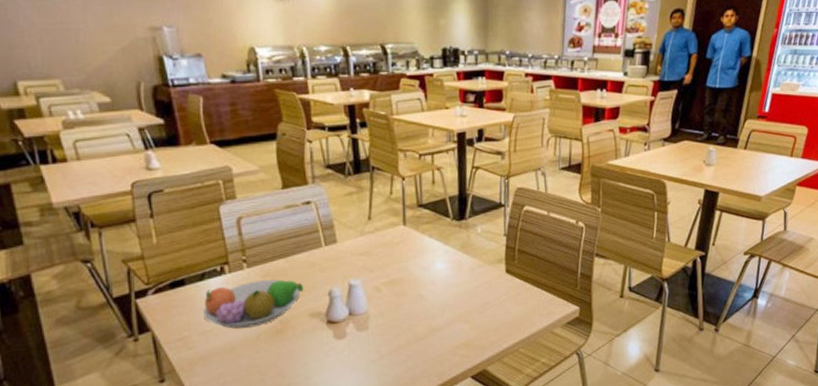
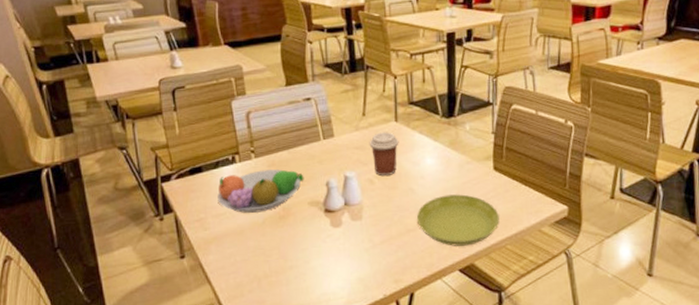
coffee cup: none [375,236,408,283] -> present [369,132,399,177]
saucer: none [426,298,512,353] -> present [416,194,499,246]

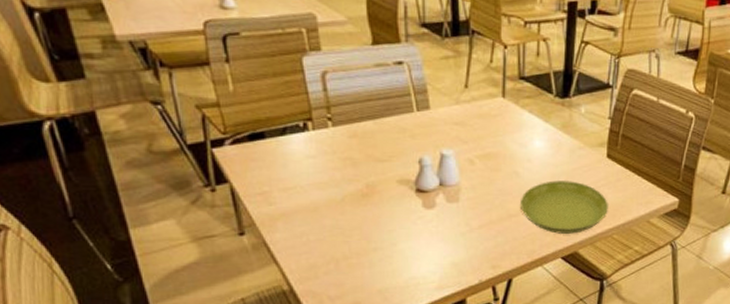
fruit bowl: present [218,169,304,213] -> none [285,141,393,188]
coffee cup: present [369,132,399,177] -> none [471,108,506,157]

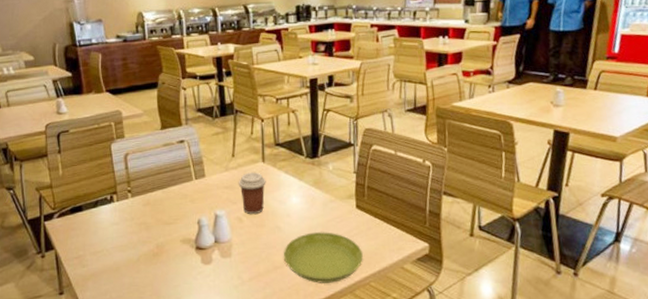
coffee cup: none [471,108,506,157] -> present [238,172,266,215]

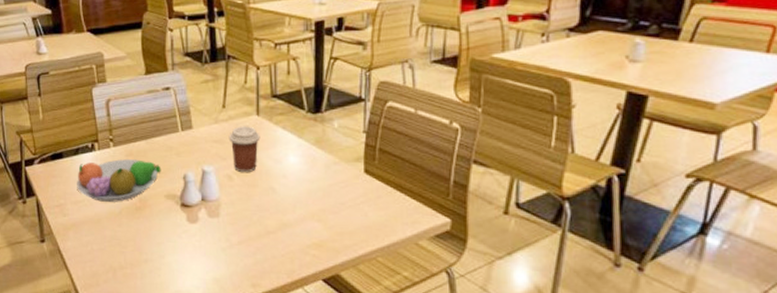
fruit bowl: none [96,208,177,251] -> present [77,159,161,202]
saucer: present [283,232,363,283] -> none [277,197,370,254]

